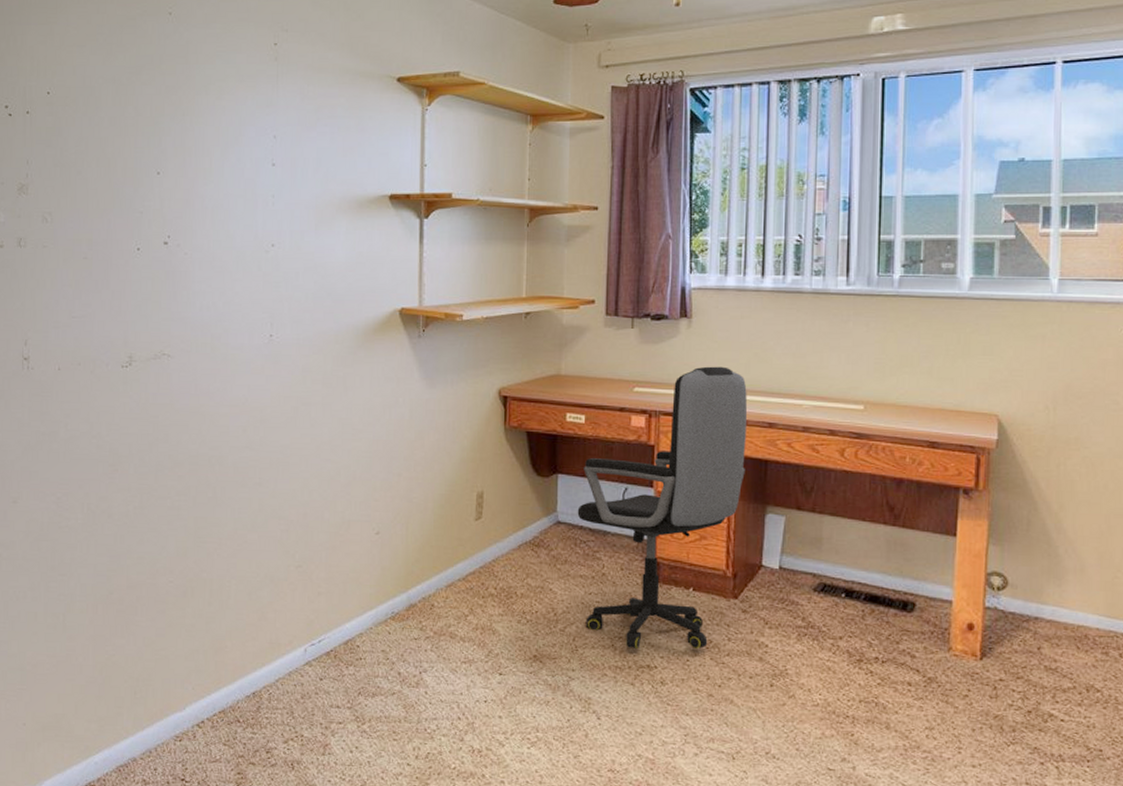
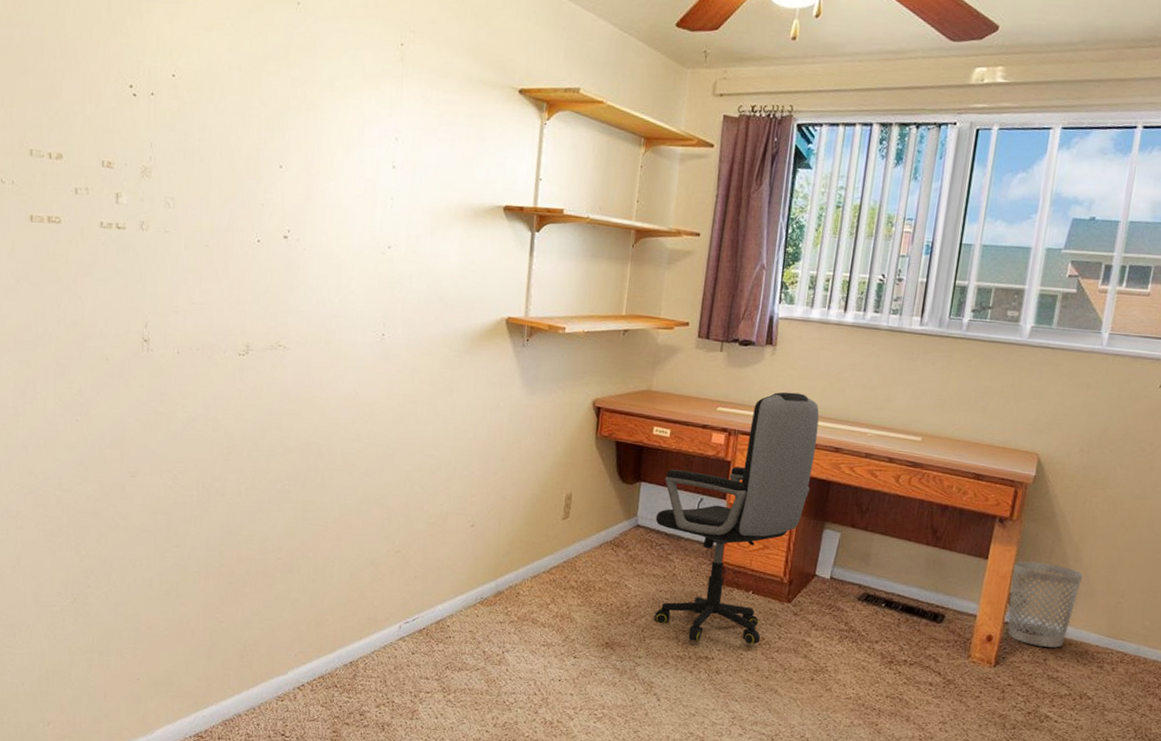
wastebasket: none [986,535,1069,634] -> present [1007,561,1083,648]

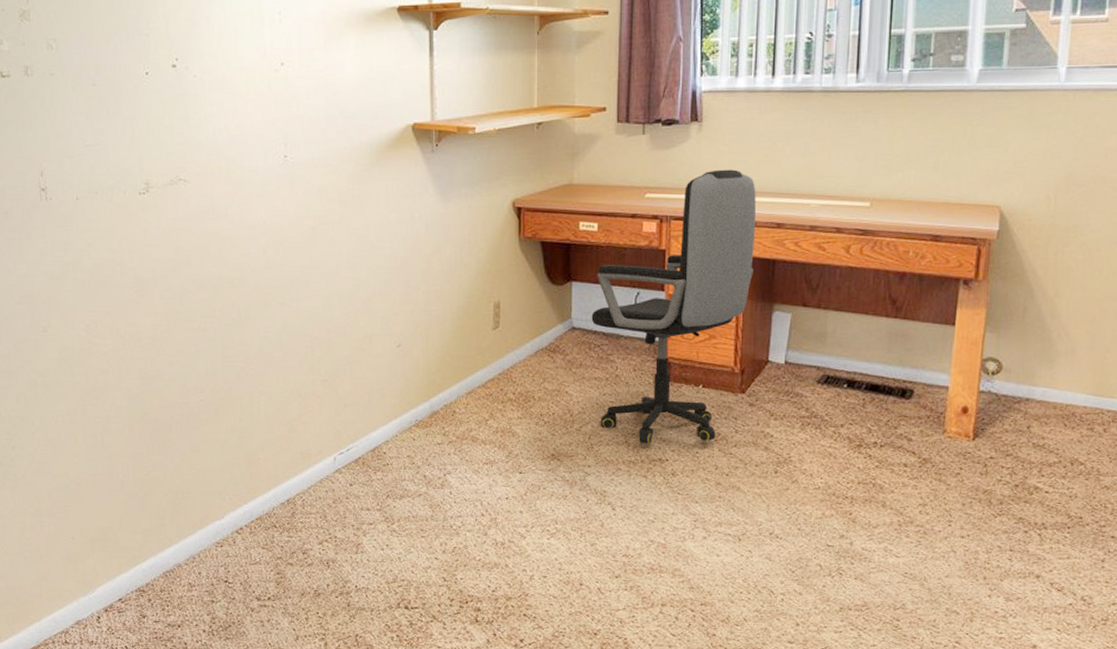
wastebasket: present [1007,561,1083,648] -> none [983,323,1062,413]

